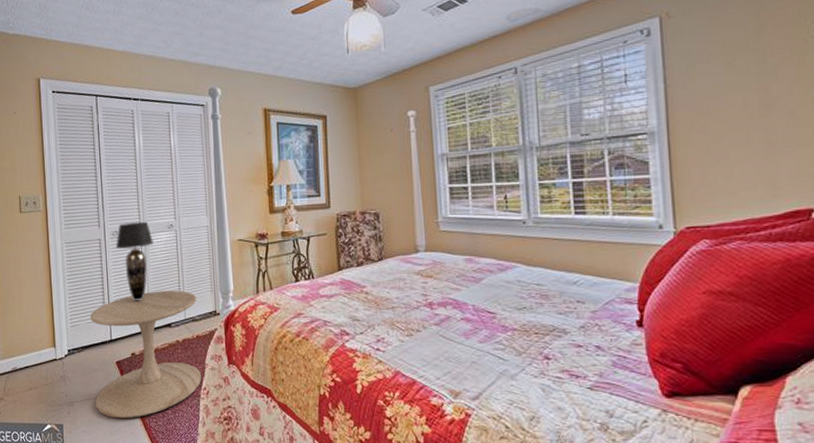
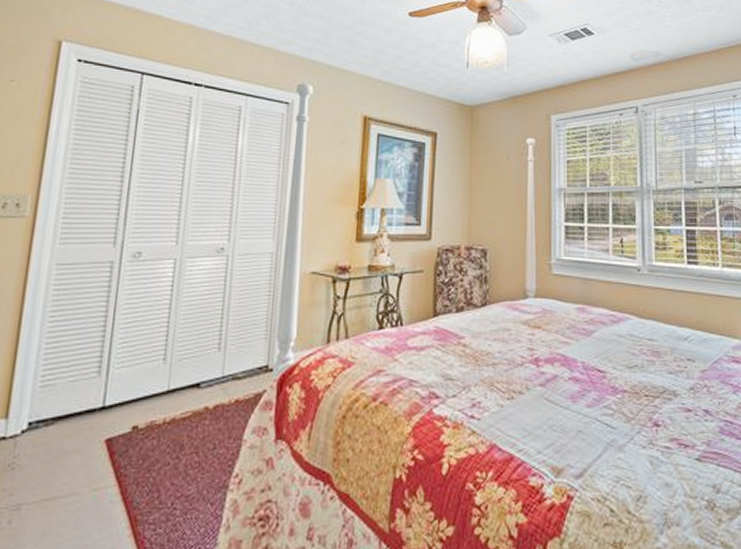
side table: present [90,291,202,419] -> none [58,337,244,528]
table lamp: present [115,221,153,301] -> none [134,241,193,351]

